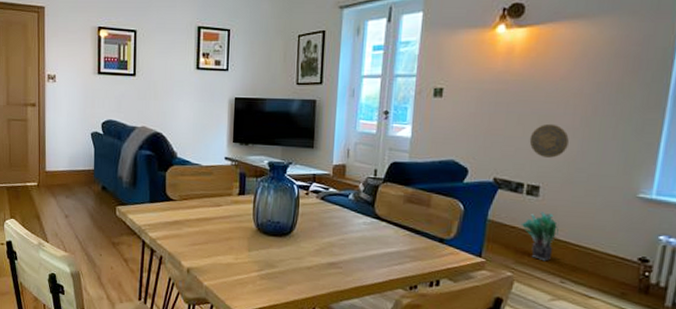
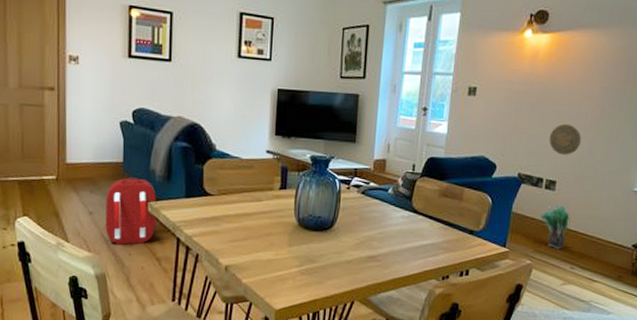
backpack: none [78,184,124,246] -> present [104,177,157,245]

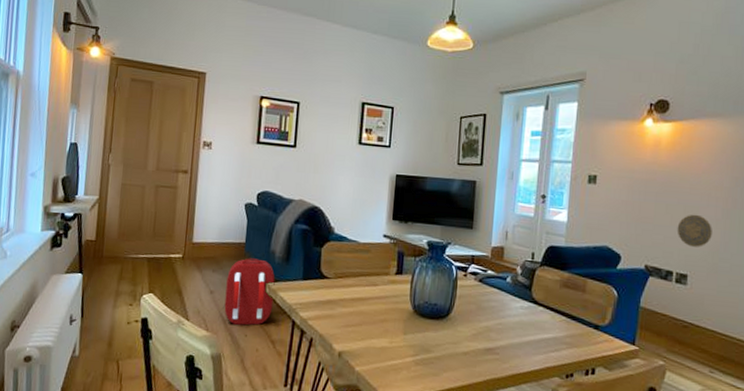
potted plant: present [539,204,571,250] -> none [671,300,706,351]

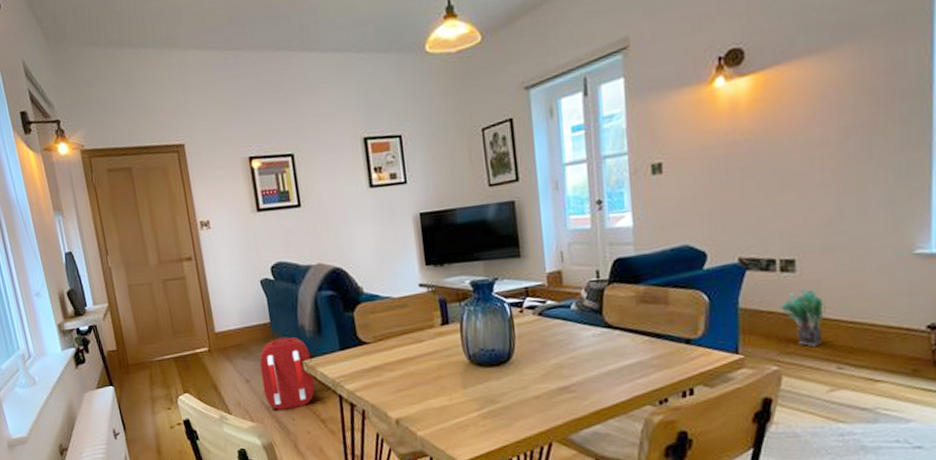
potted plant: none [671,300,706,351] -> present [779,289,826,347]
decorative plate: present [677,214,712,247] -> none [774,183,821,225]

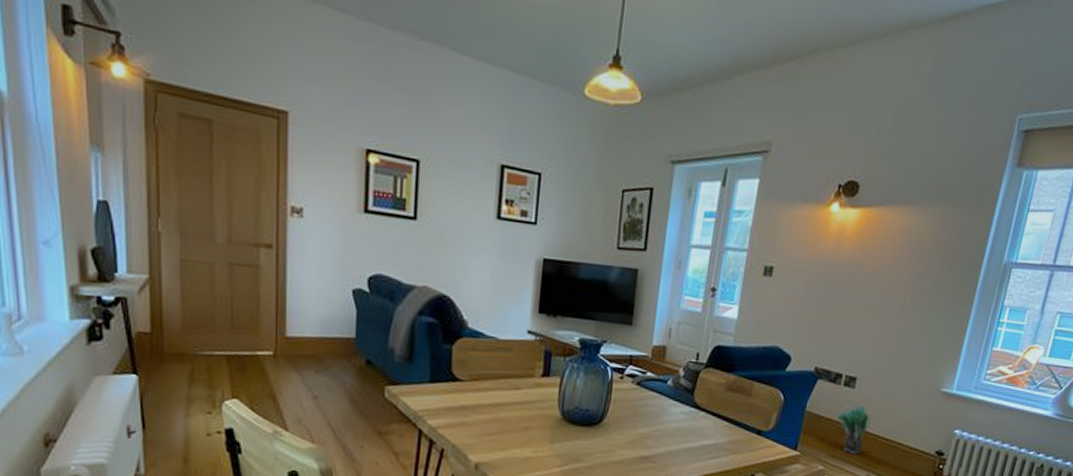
backpack: present [259,337,316,410] -> none [331,356,396,436]

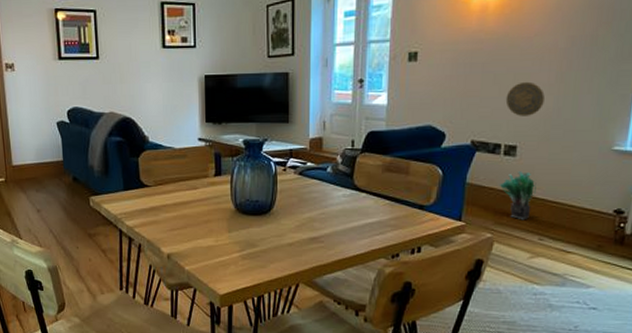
decorative plate: none [851,312,888,349] -> present [505,81,545,116]

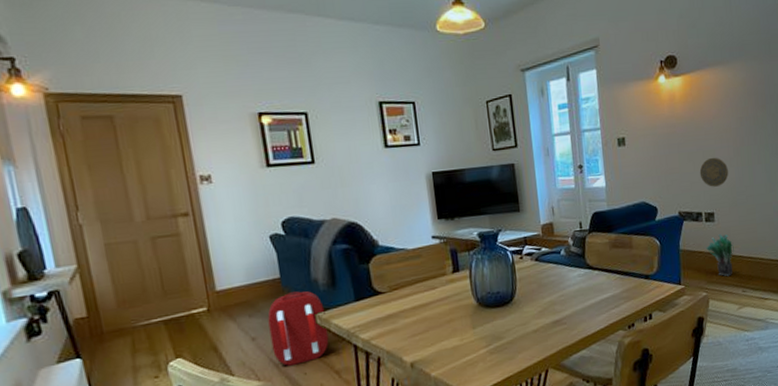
backpack: none [51,175,99,238] -> present [267,291,329,366]

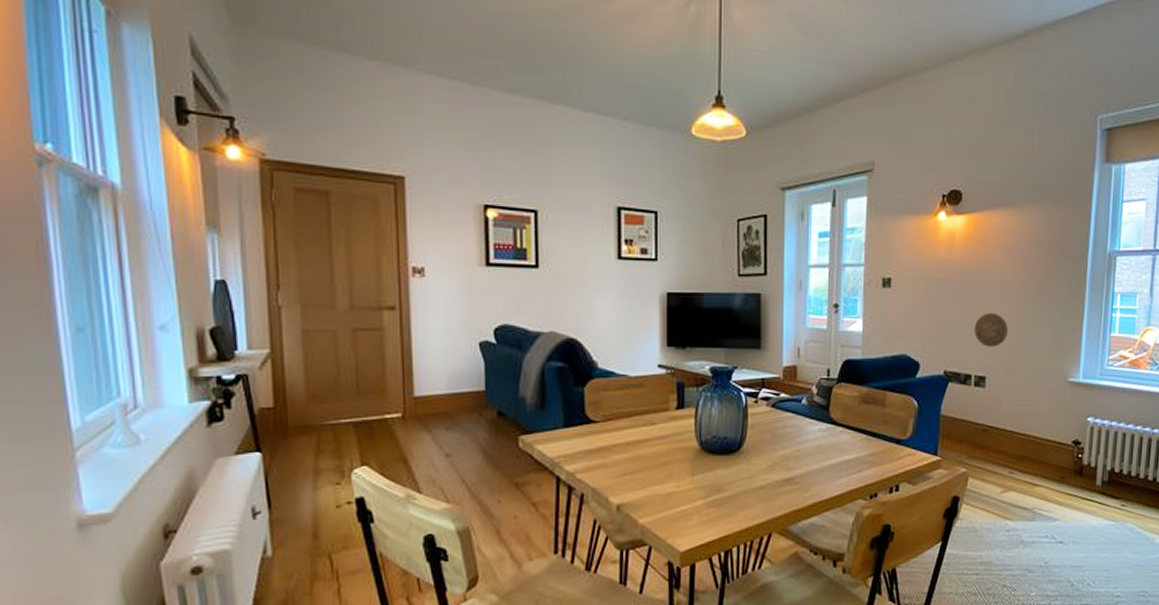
backpack: present [267,291,329,366] -> none [465,408,530,490]
potted plant: present [705,234,734,277] -> none [971,403,1005,453]

